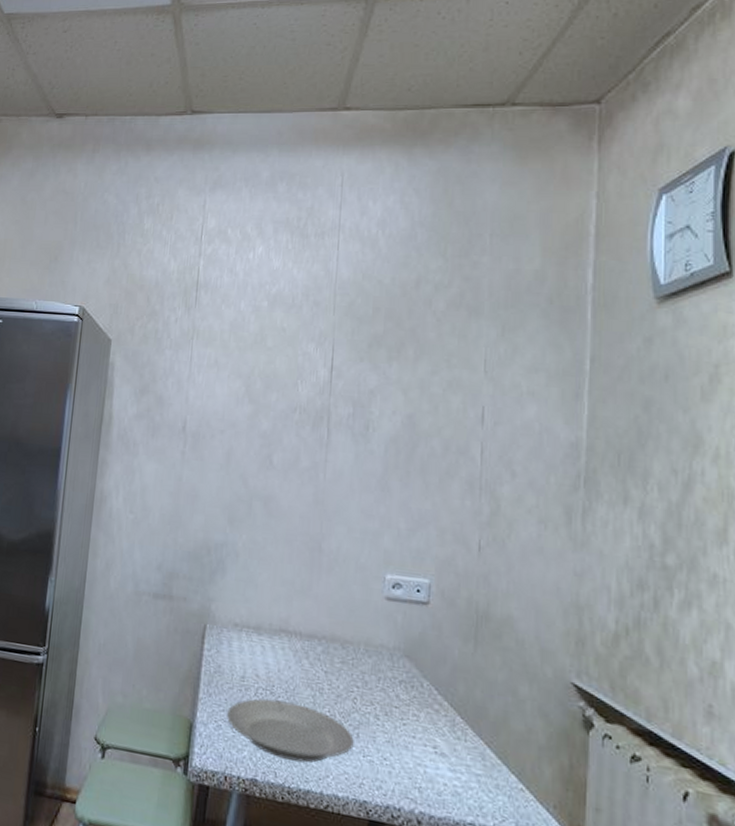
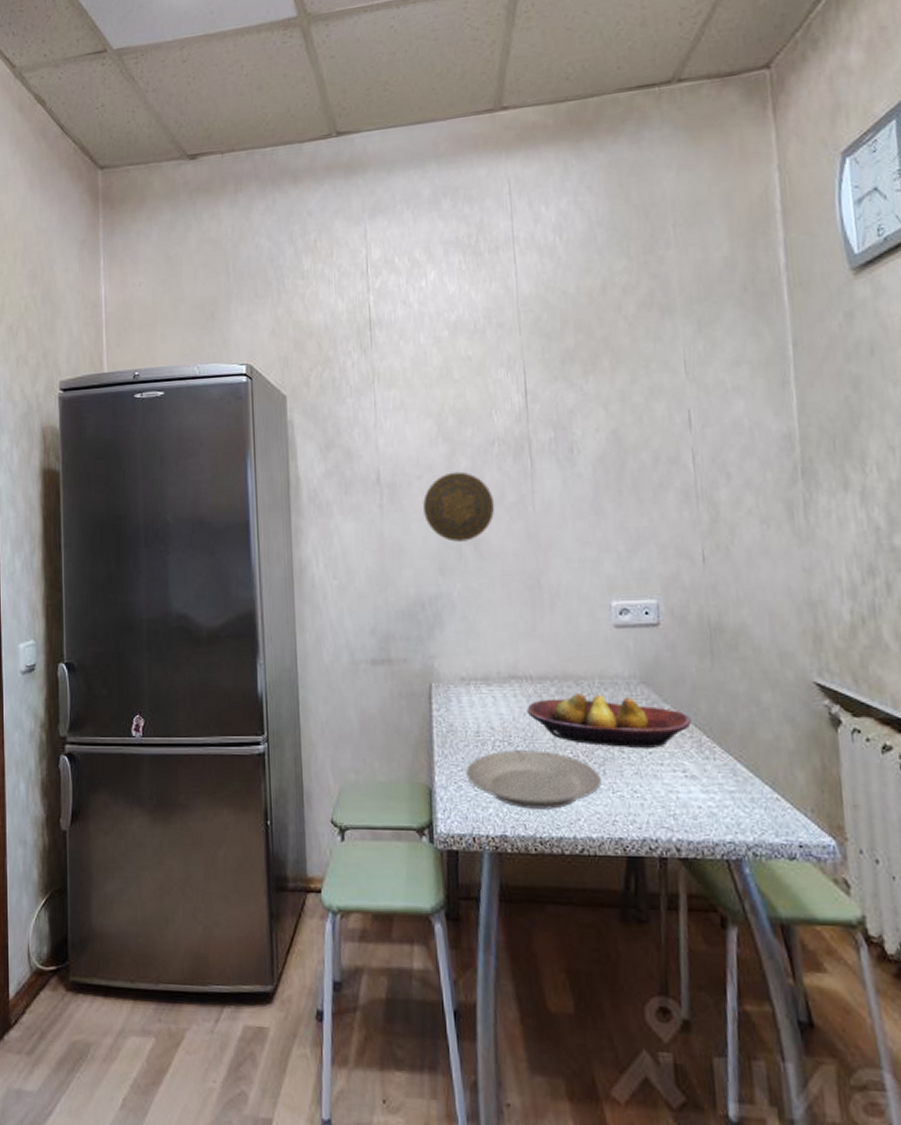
decorative plate: none [221,431,289,498] -> present [423,471,495,542]
fruit bowl: none [292,656,448,721] -> present [526,694,691,748]

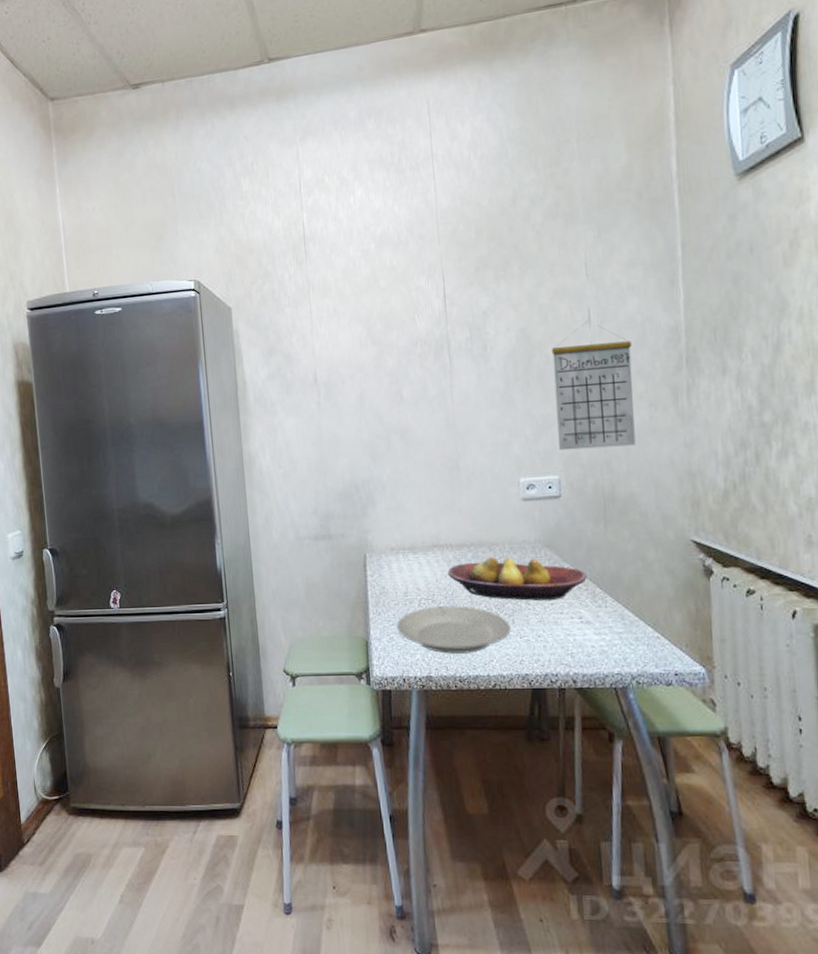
decorative plate: present [423,471,495,542] -> none [355,370,419,432]
calendar: none [648,424,746,571] -> present [552,321,636,451]

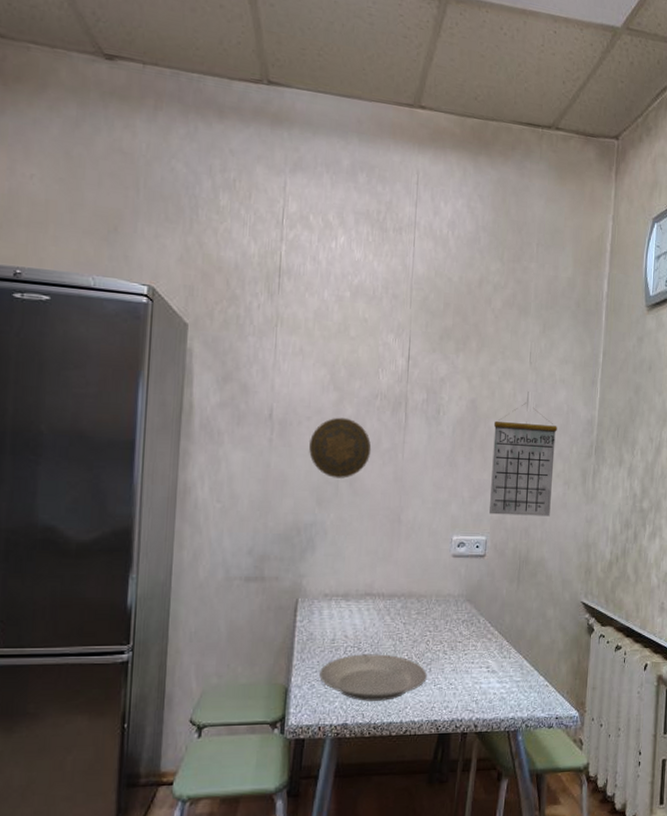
decorative plate: none [355,370,419,432] -> present [309,417,372,479]
fruit bowl: present [447,557,587,601] -> none [376,608,498,651]

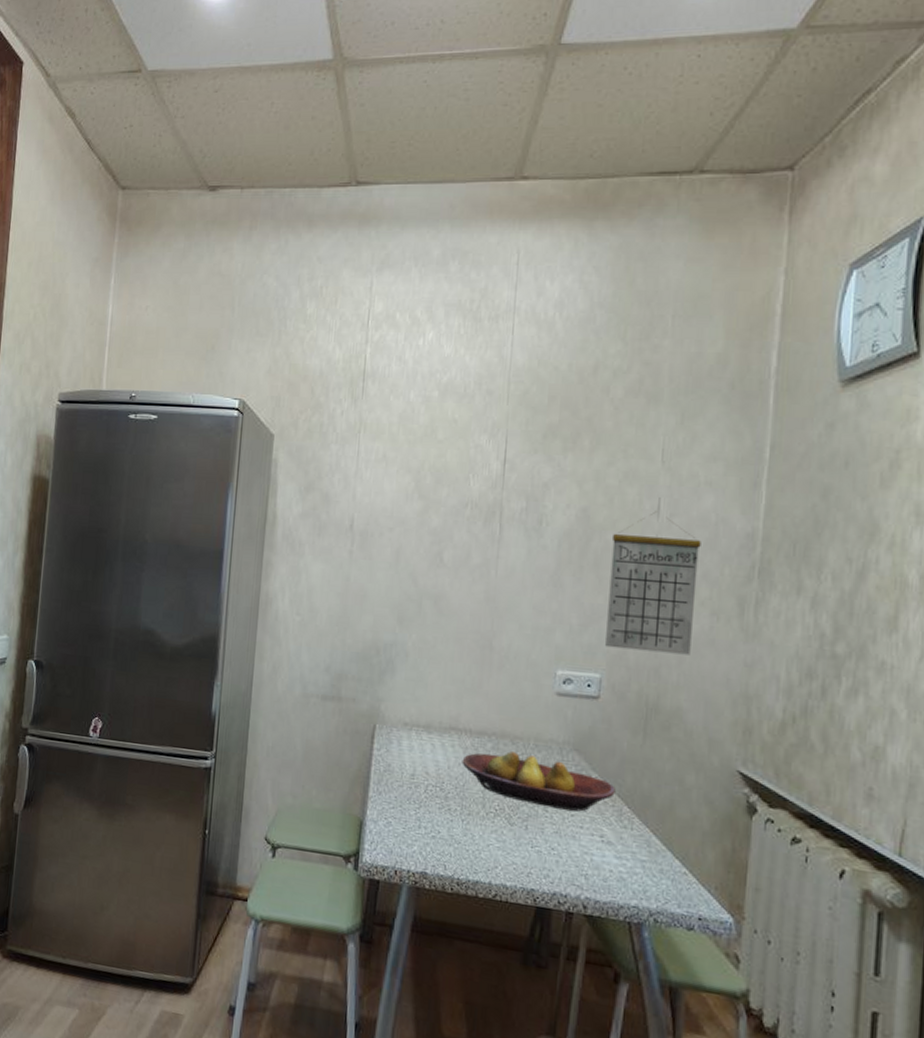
decorative plate: present [309,417,372,479] -> none [390,528,460,596]
plate: present [319,654,427,701] -> none [397,795,523,855]
fruit bowl: none [376,608,498,651] -> present [461,751,615,812]

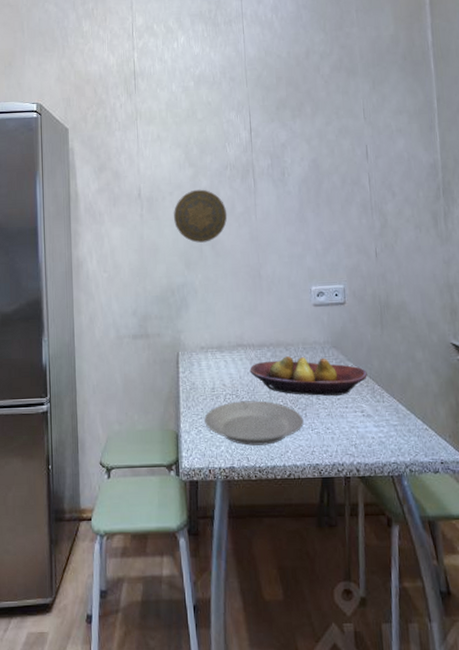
decorative plate: none [390,528,460,596] -> present [174,189,228,243]
plate: none [397,795,523,855] -> present [204,400,304,446]
calendar: present [605,511,701,655] -> none [338,155,405,263]

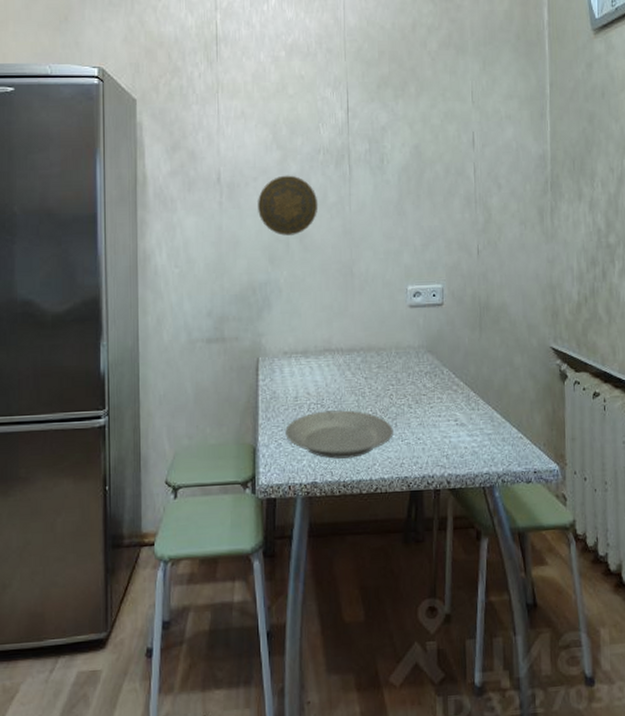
fruit bowl: present [250,356,367,396] -> none [337,362,463,404]

